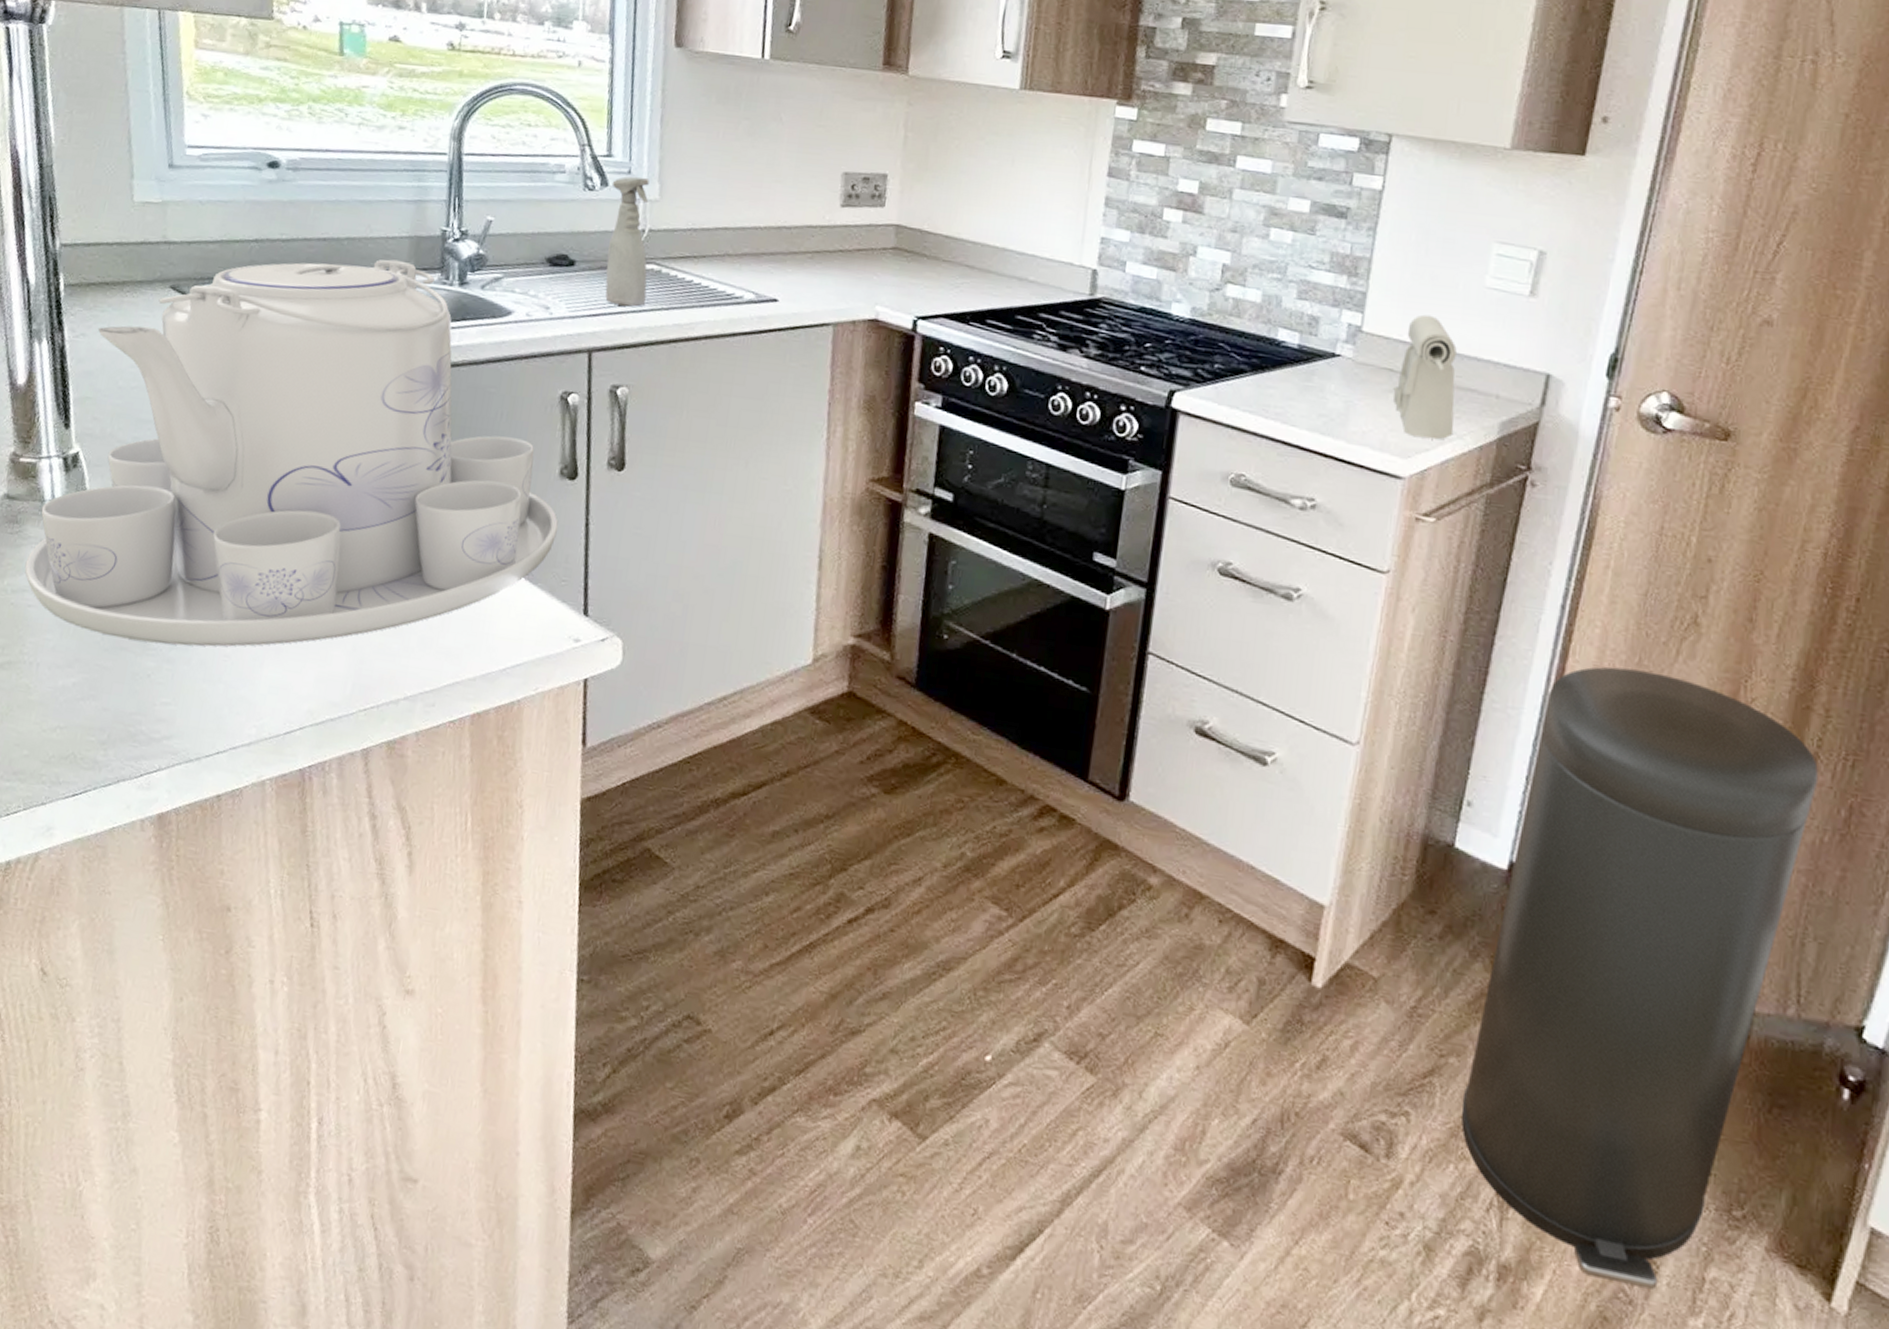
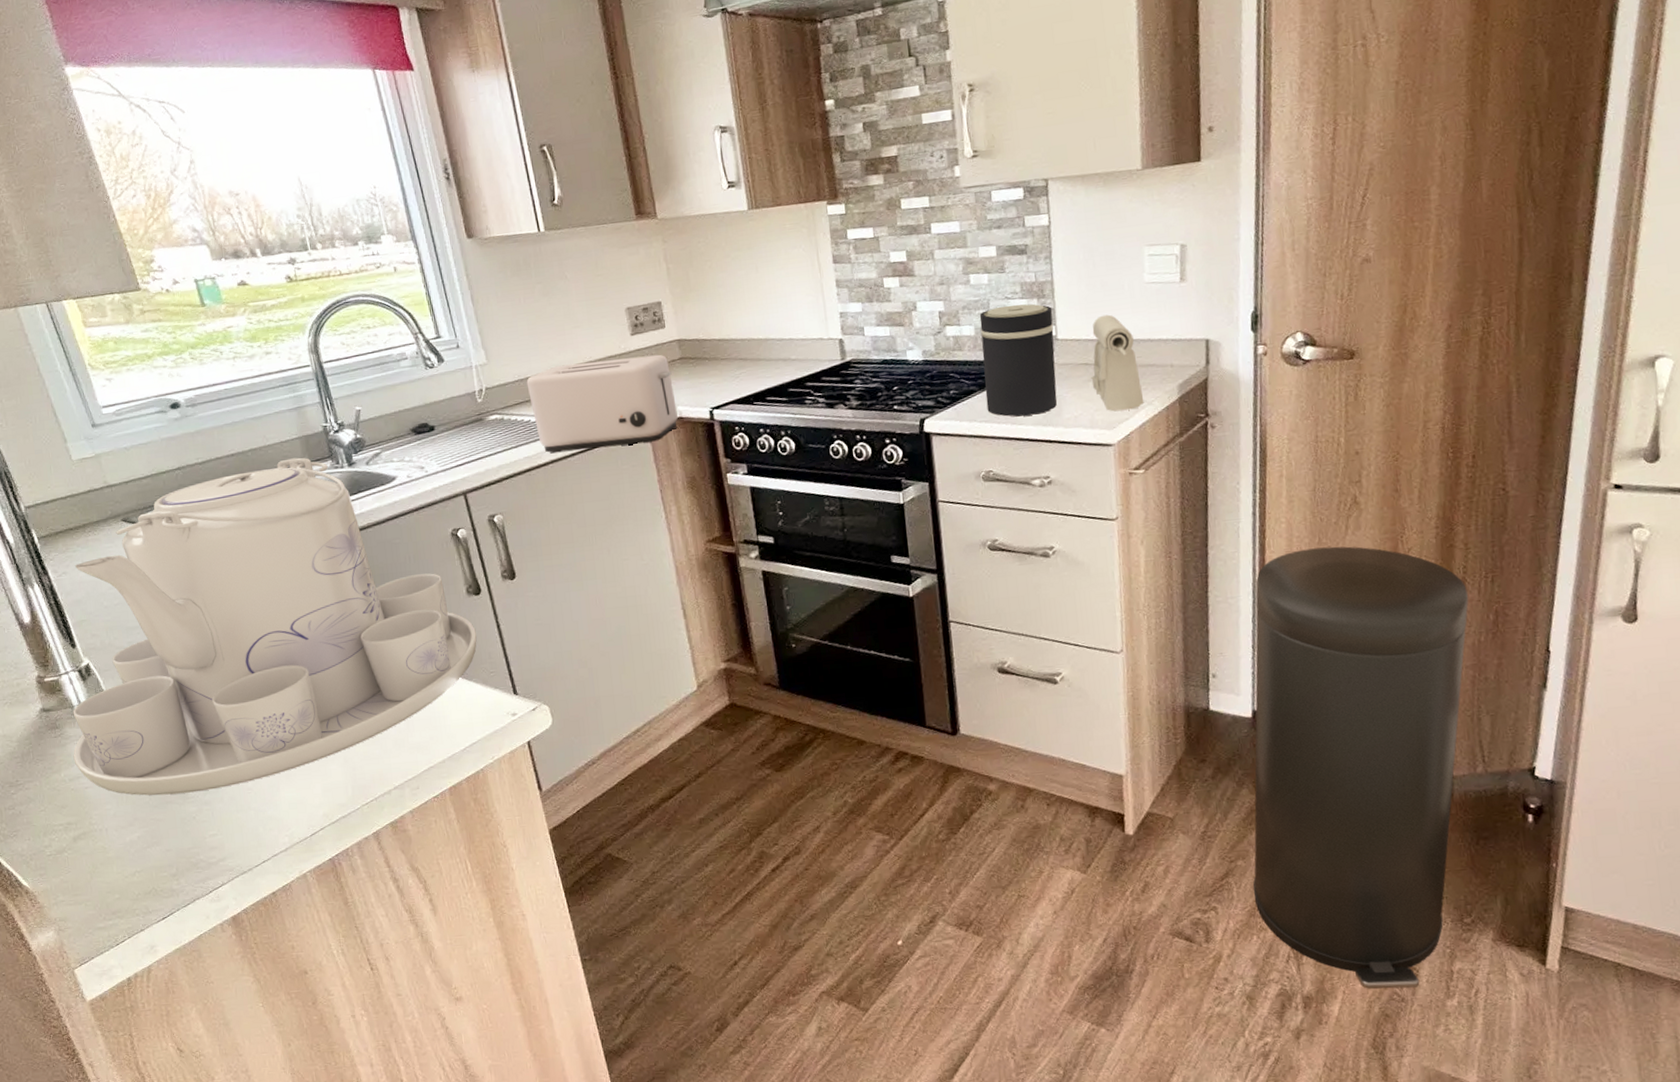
spray bottle: present [605,176,650,307] -> none [446,347,497,453]
toaster: none [697,222,879,343] -> present [526,354,678,454]
cylinder: none [1255,274,1364,419] -> present [979,304,1058,417]

